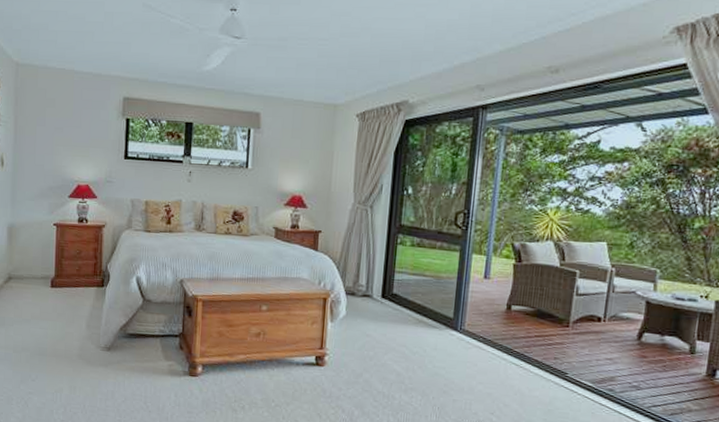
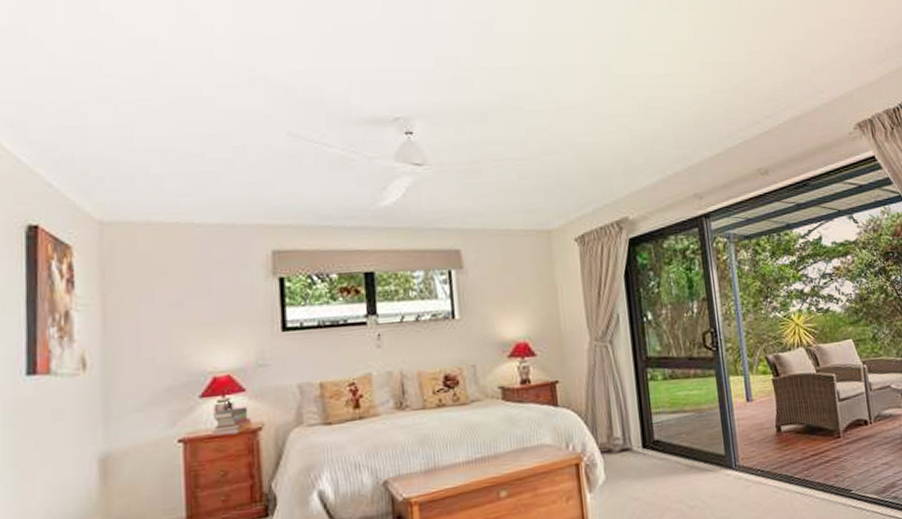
books: none [73,208,99,227] -> present [211,406,253,437]

